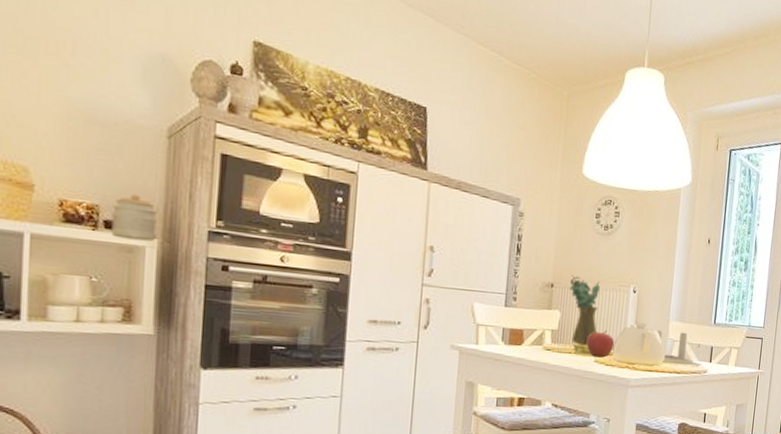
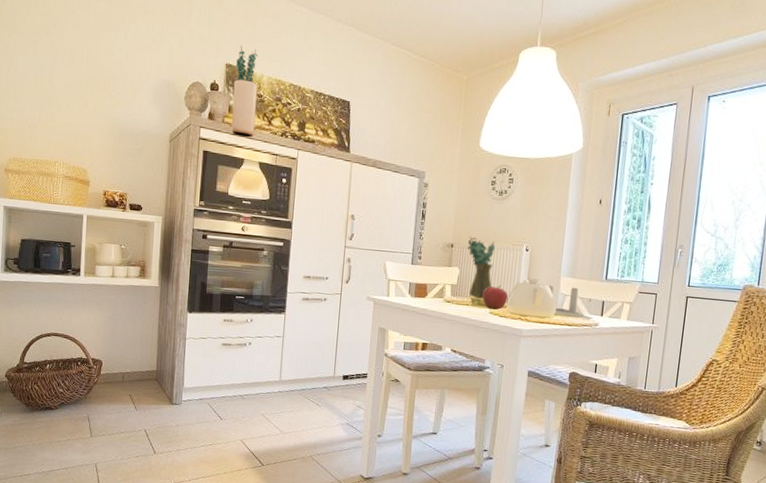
jar: present [111,193,157,242] -> none [134,184,162,218]
vase: none [263,19,301,142] -> present [231,45,258,138]

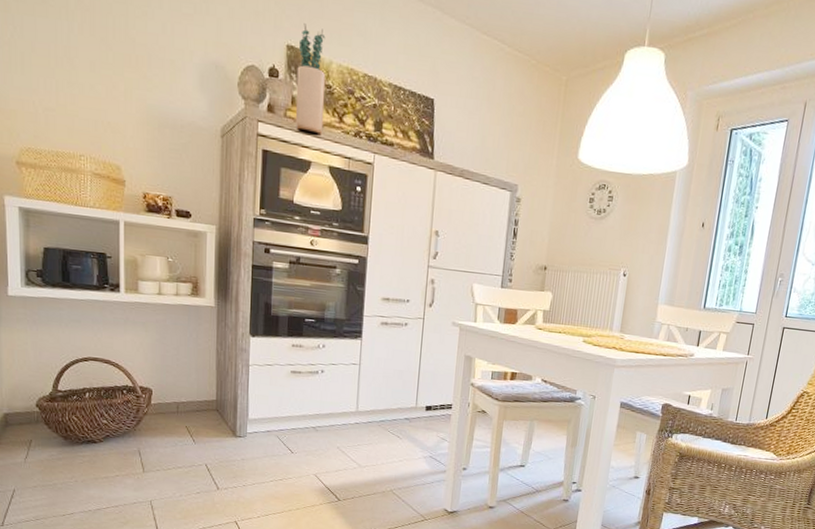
vase: present [468,235,496,307] -> none [562,258,592,335]
fruit: present [482,285,509,310] -> none [575,312,604,338]
teapot: present [505,277,557,319] -> none [599,304,653,349]
napkin holder: present [548,285,593,320] -> none [645,313,688,350]

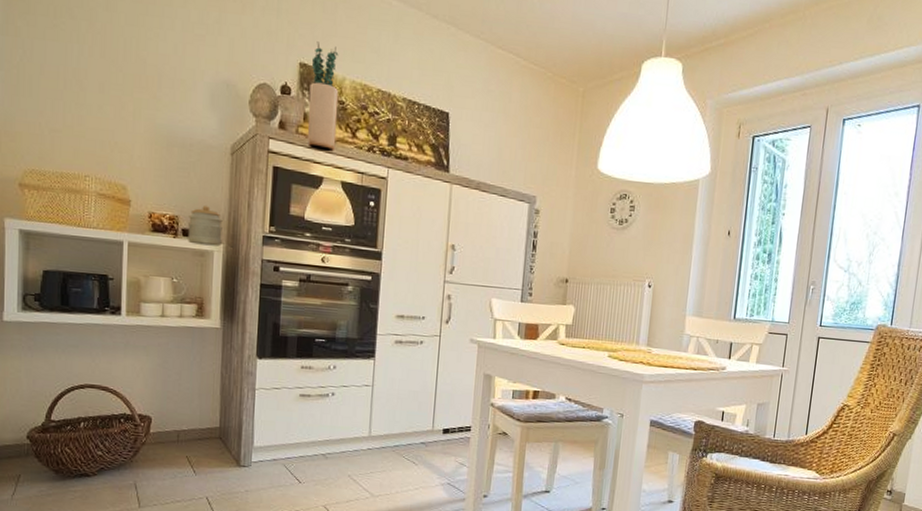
jar: none [181,186,215,228] -> present [188,205,223,247]

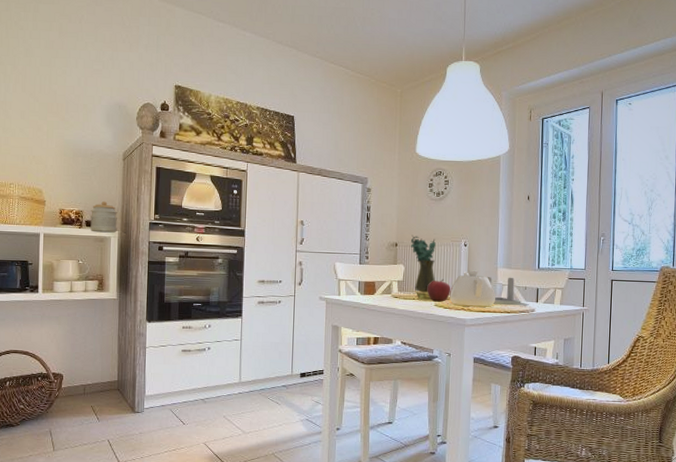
vase: present [307,41,339,152] -> none [182,68,207,153]
vase: none [584,269,615,350] -> present [411,235,436,300]
fruit: none [600,325,629,353] -> present [427,279,451,302]
teapot: none [625,316,682,363] -> present [449,270,496,308]
napkin holder: none [673,325,720,363] -> present [487,276,529,306]

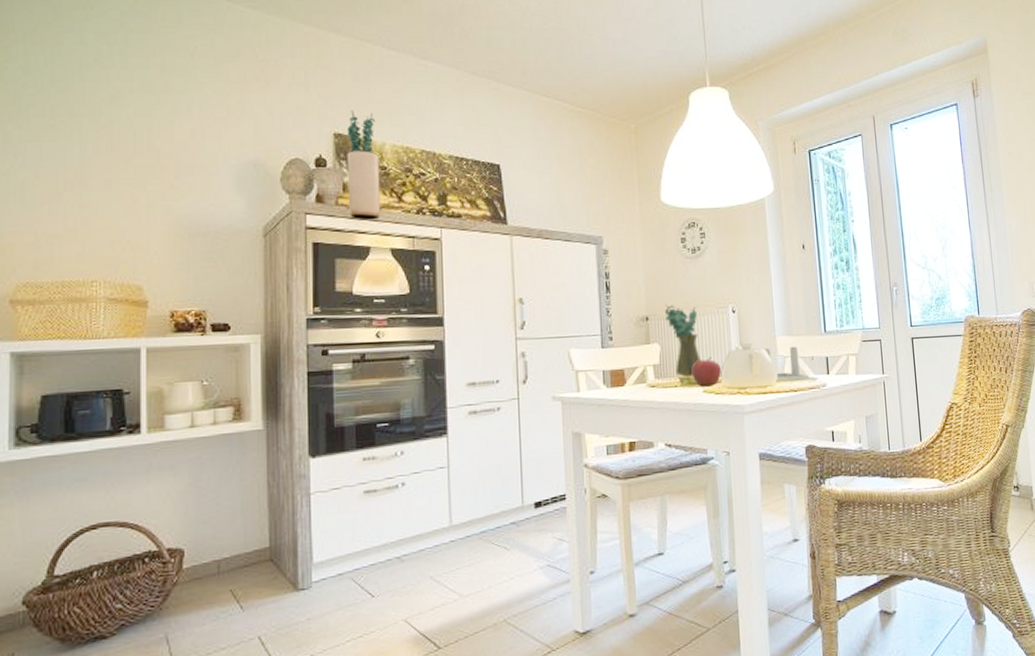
jar: present [90,200,117,233] -> none [218,294,259,339]
vase: none [182,68,207,153] -> present [347,110,381,221]

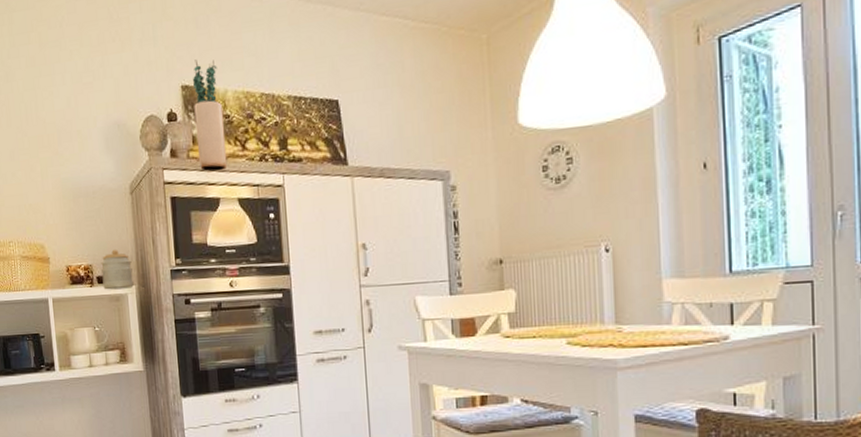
jar: none [218,294,259,339] -> present [101,249,134,290]
vase: present [665,304,702,387] -> none [522,244,566,338]
fruit: present [691,357,722,387] -> none [553,304,591,338]
teapot: present [720,342,779,390] -> none [587,286,663,343]
napkin holder: present [764,346,819,384] -> none [646,290,719,335]

